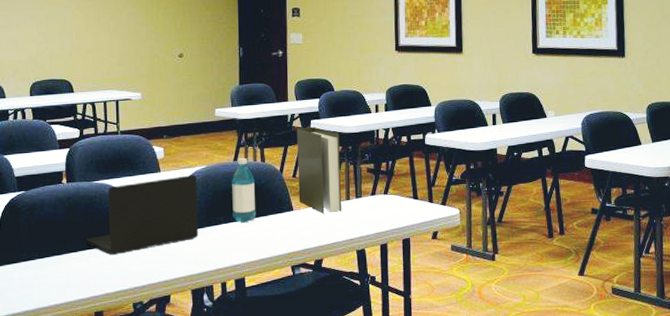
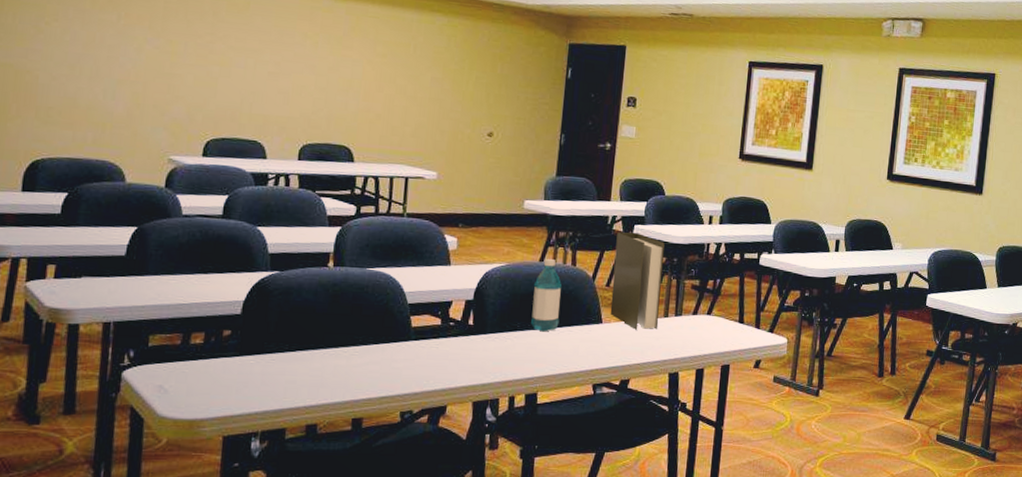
laptop: present [85,175,199,254] -> none [350,272,494,354]

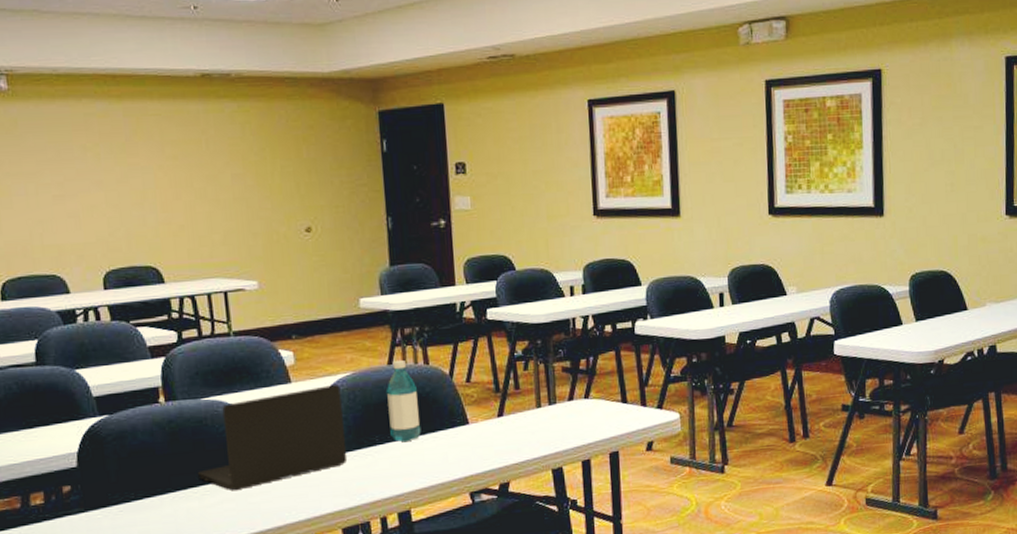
laptop: none [350,272,494,354] -> present [197,385,348,490]
binder: present [610,232,665,330] -> none [469,317,531,426]

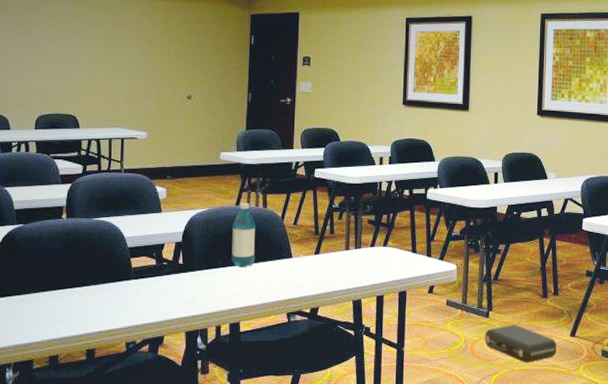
laptop: present [197,385,348,490] -> none [82,217,198,292]
briefcase: none [721,478,811,523] -> present [485,325,557,363]

